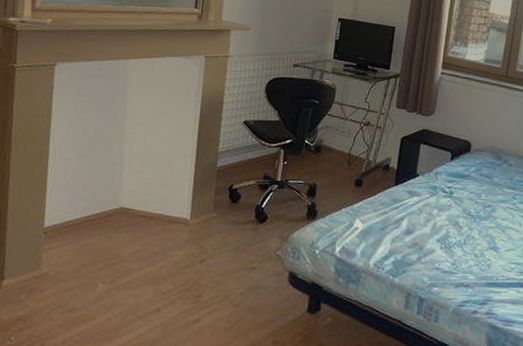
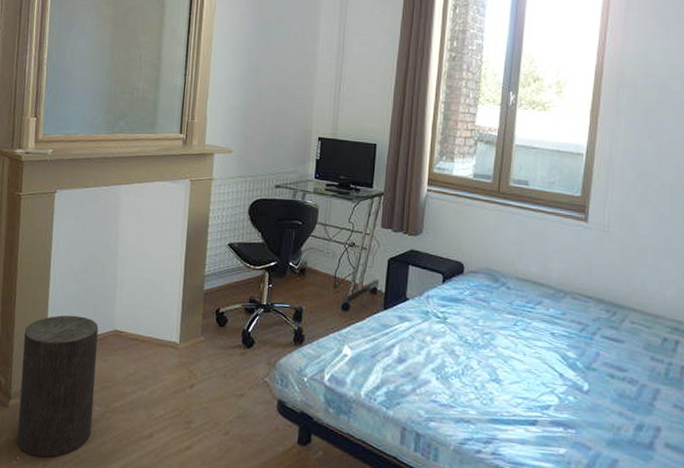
stool: none [11,192,103,336] -> present [17,315,99,457]

